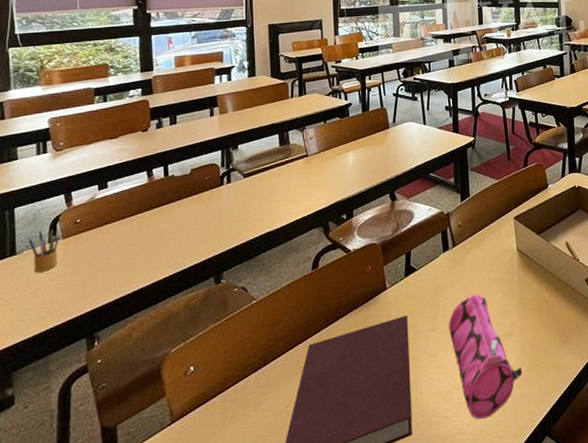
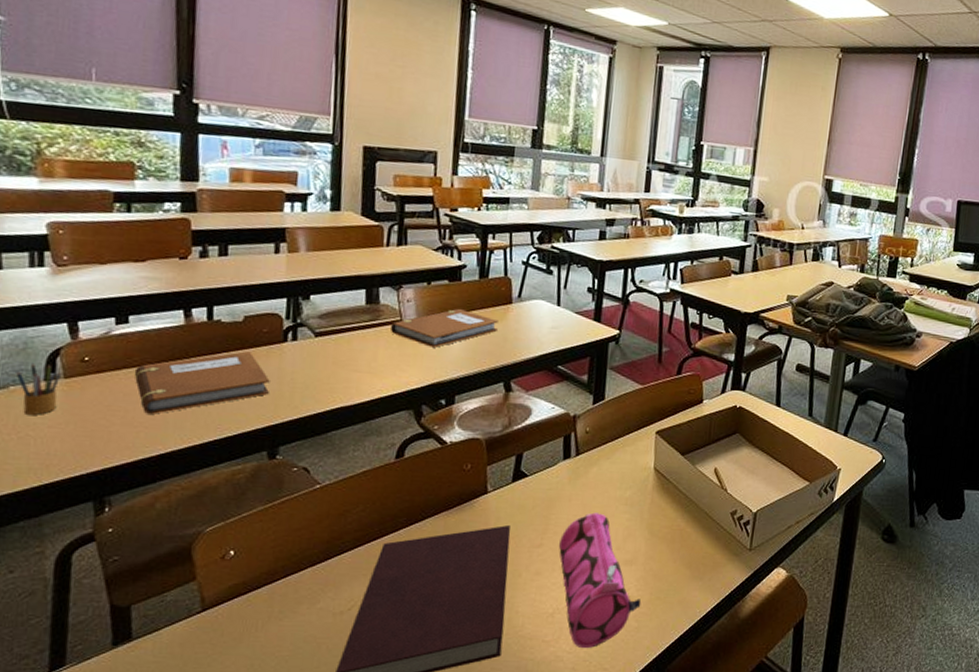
notebook: none [113,197,213,259] -> present [134,351,270,414]
notebook: none [299,139,380,173] -> present [389,309,498,348]

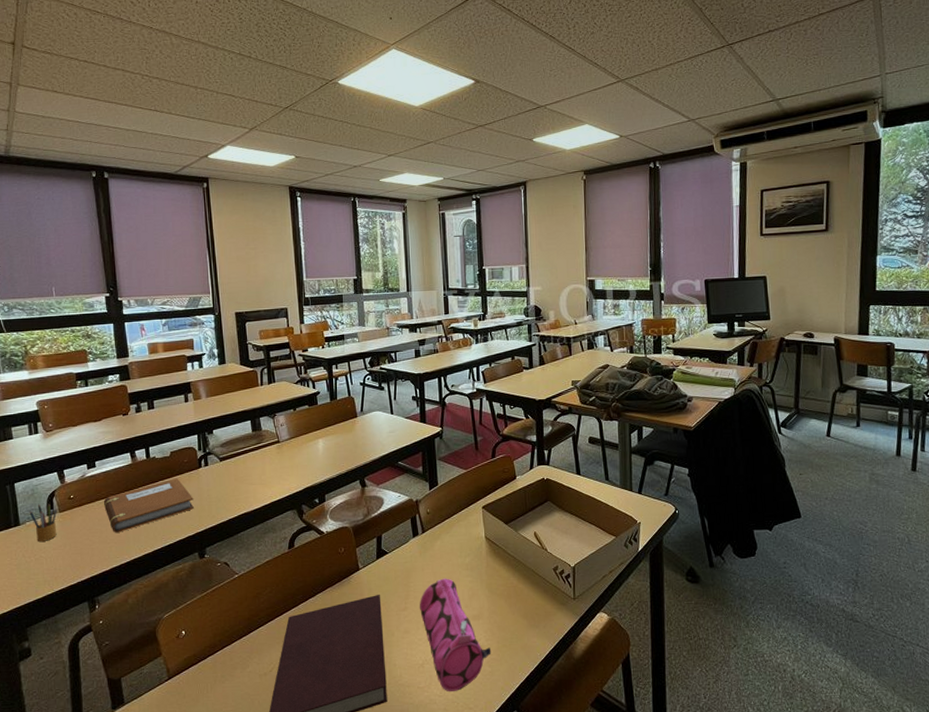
notebook: present [389,309,498,348] -> none [271,427,349,459]

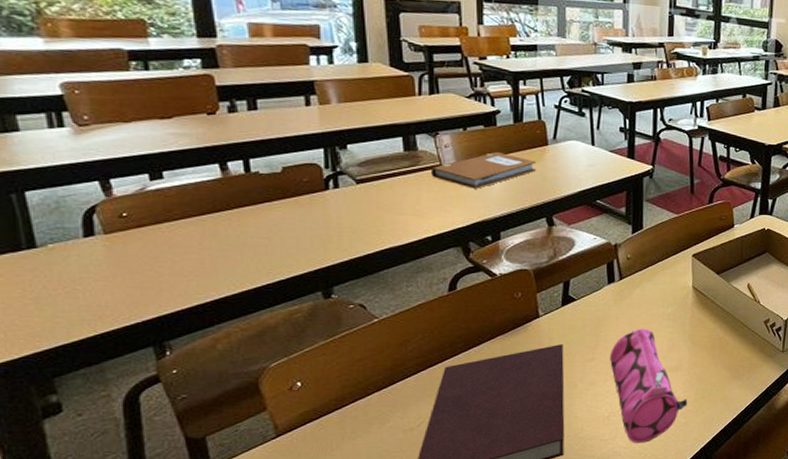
pencil box: present [29,503,58,542] -> none [52,220,101,270]
notebook: present [103,478,194,533] -> none [176,200,316,263]
notebook: none [271,427,349,459] -> present [430,152,536,189]

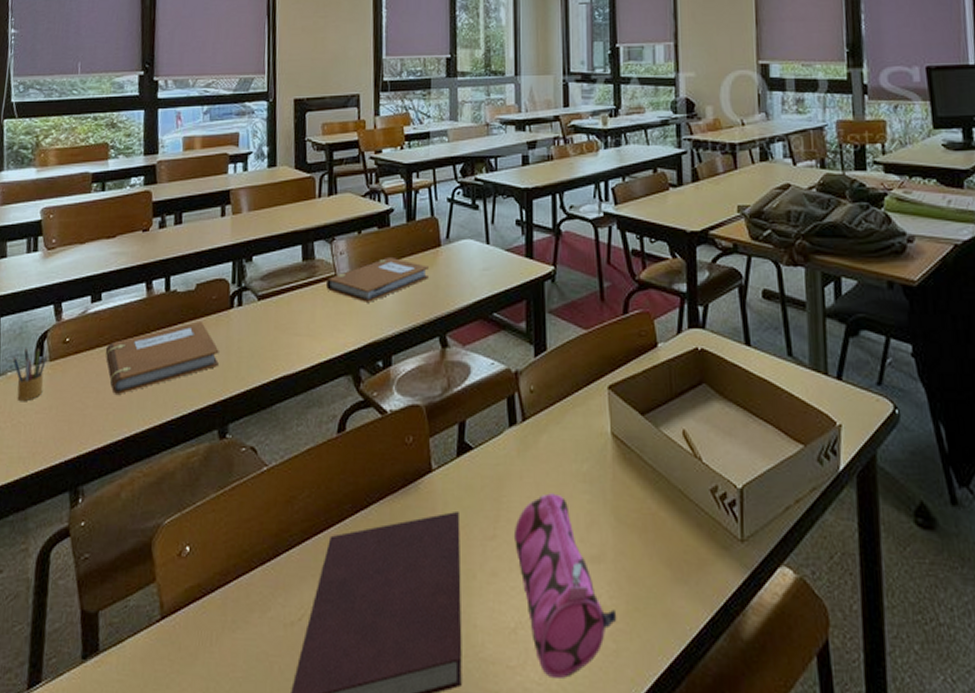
pencil box: none [52,220,101,270] -> present [12,347,48,401]
notebook: none [176,200,316,263] -> present [105,321,219,394]

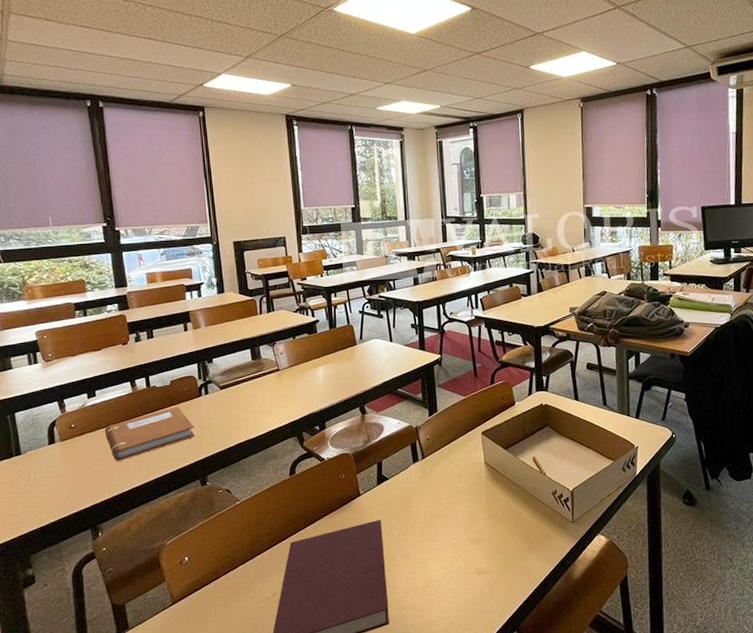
pencil box: present [12,347,48,401] -> none [30,433,59,470]
notebook: present [325,258,429,302] -> none [271,355,349,387]
pencil case: present [513,493,617,678] -> none [419,503,492,613]

